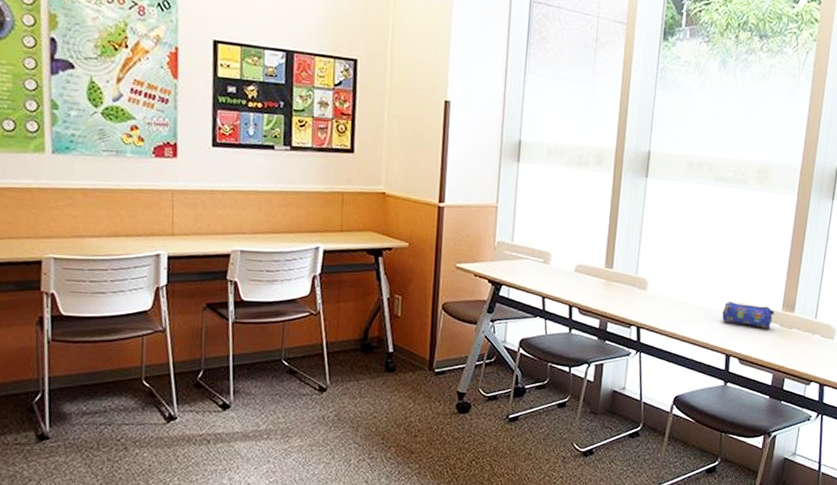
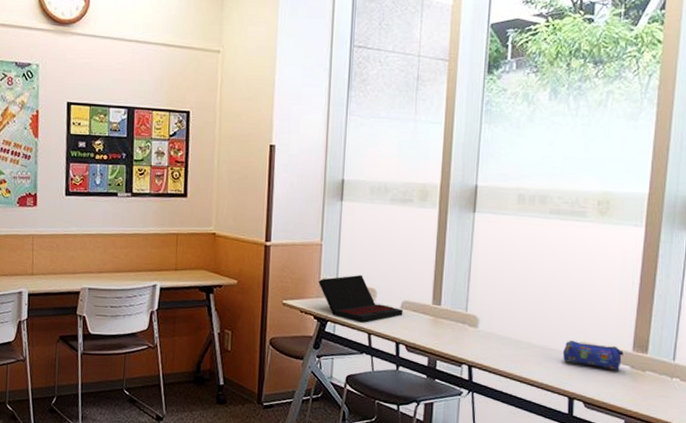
laptop: none [493,237,577,286] -> present [318,274,403,323]

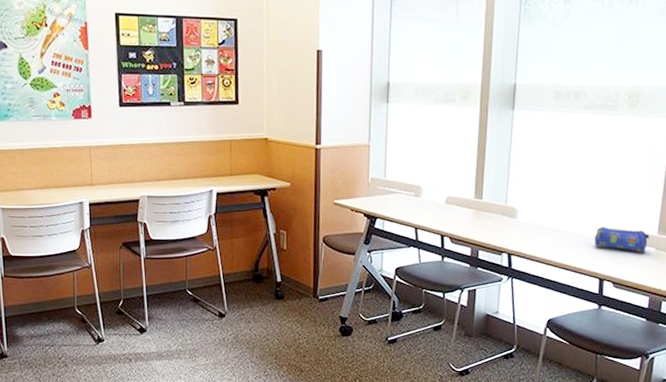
laptop: present [318,274,403,323] -> none [367,173,448,218]

